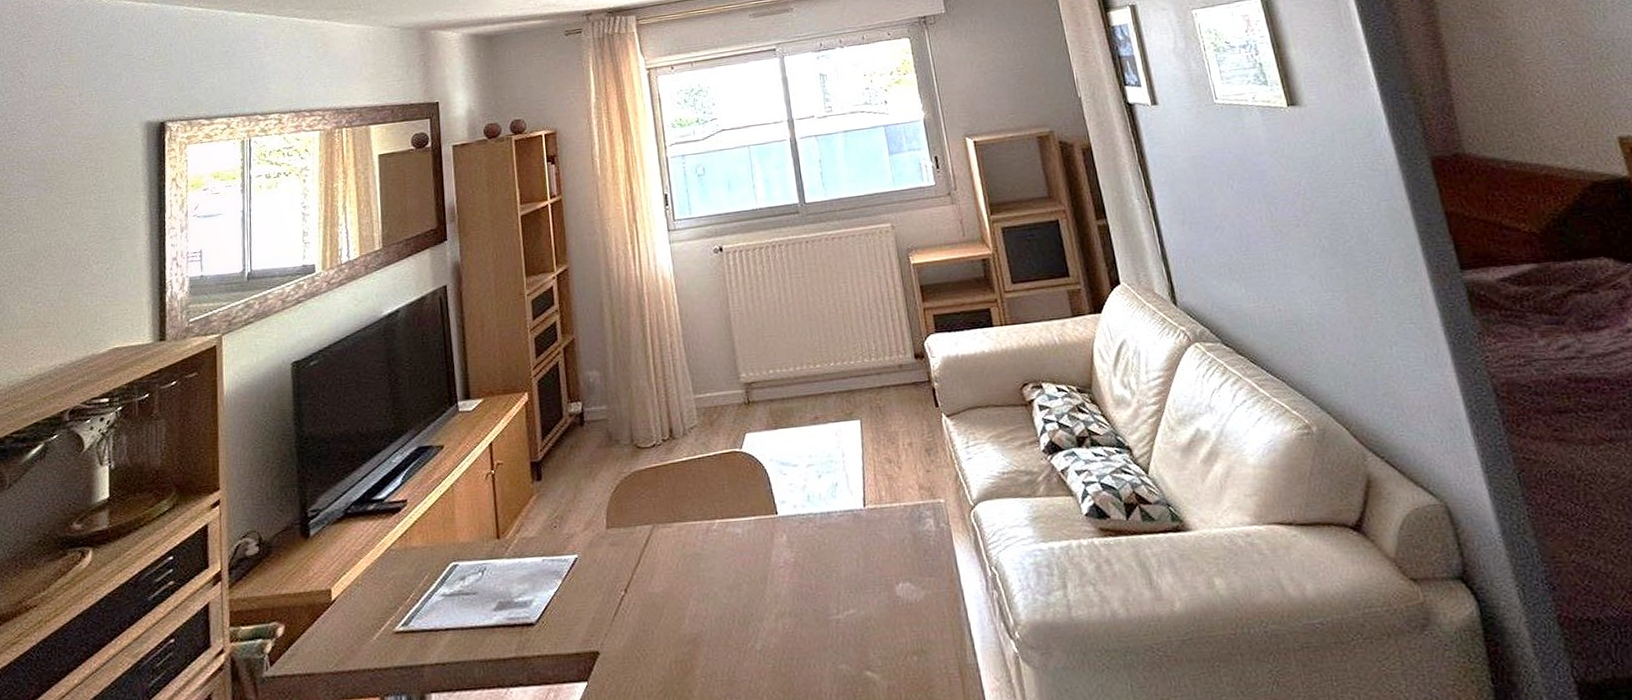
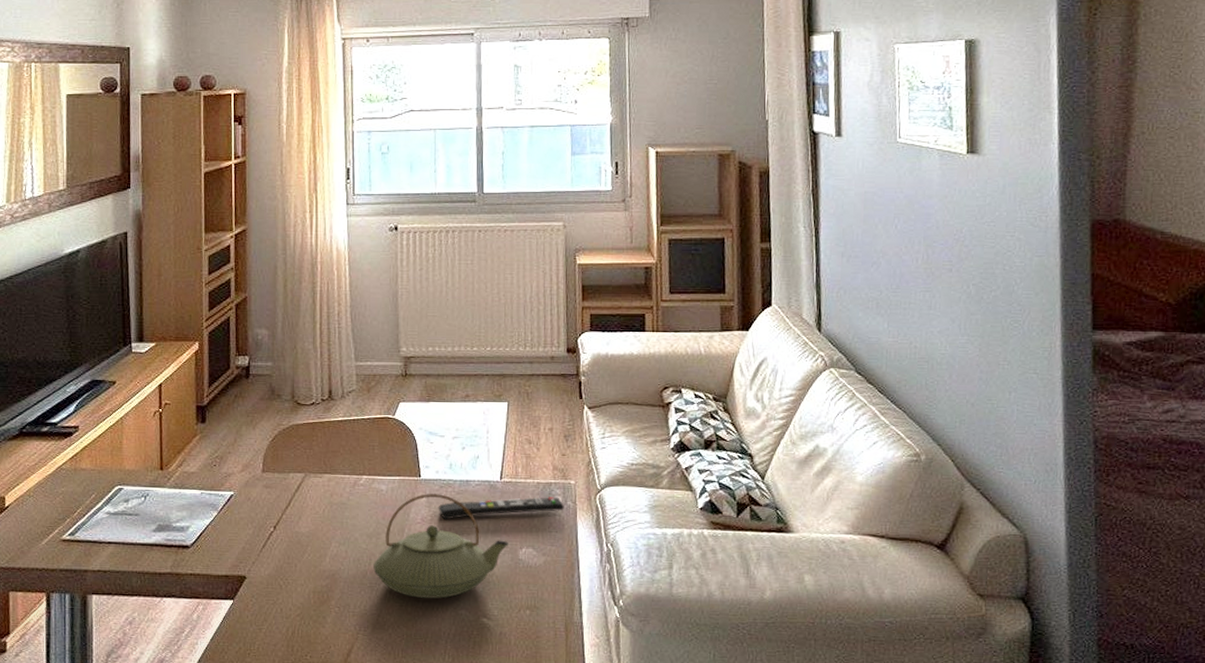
teapot: none [738,531,884,656] -> present [373,494,509,599]
remote control: none [800,520,938,560] -> present [438,497,564,520]

